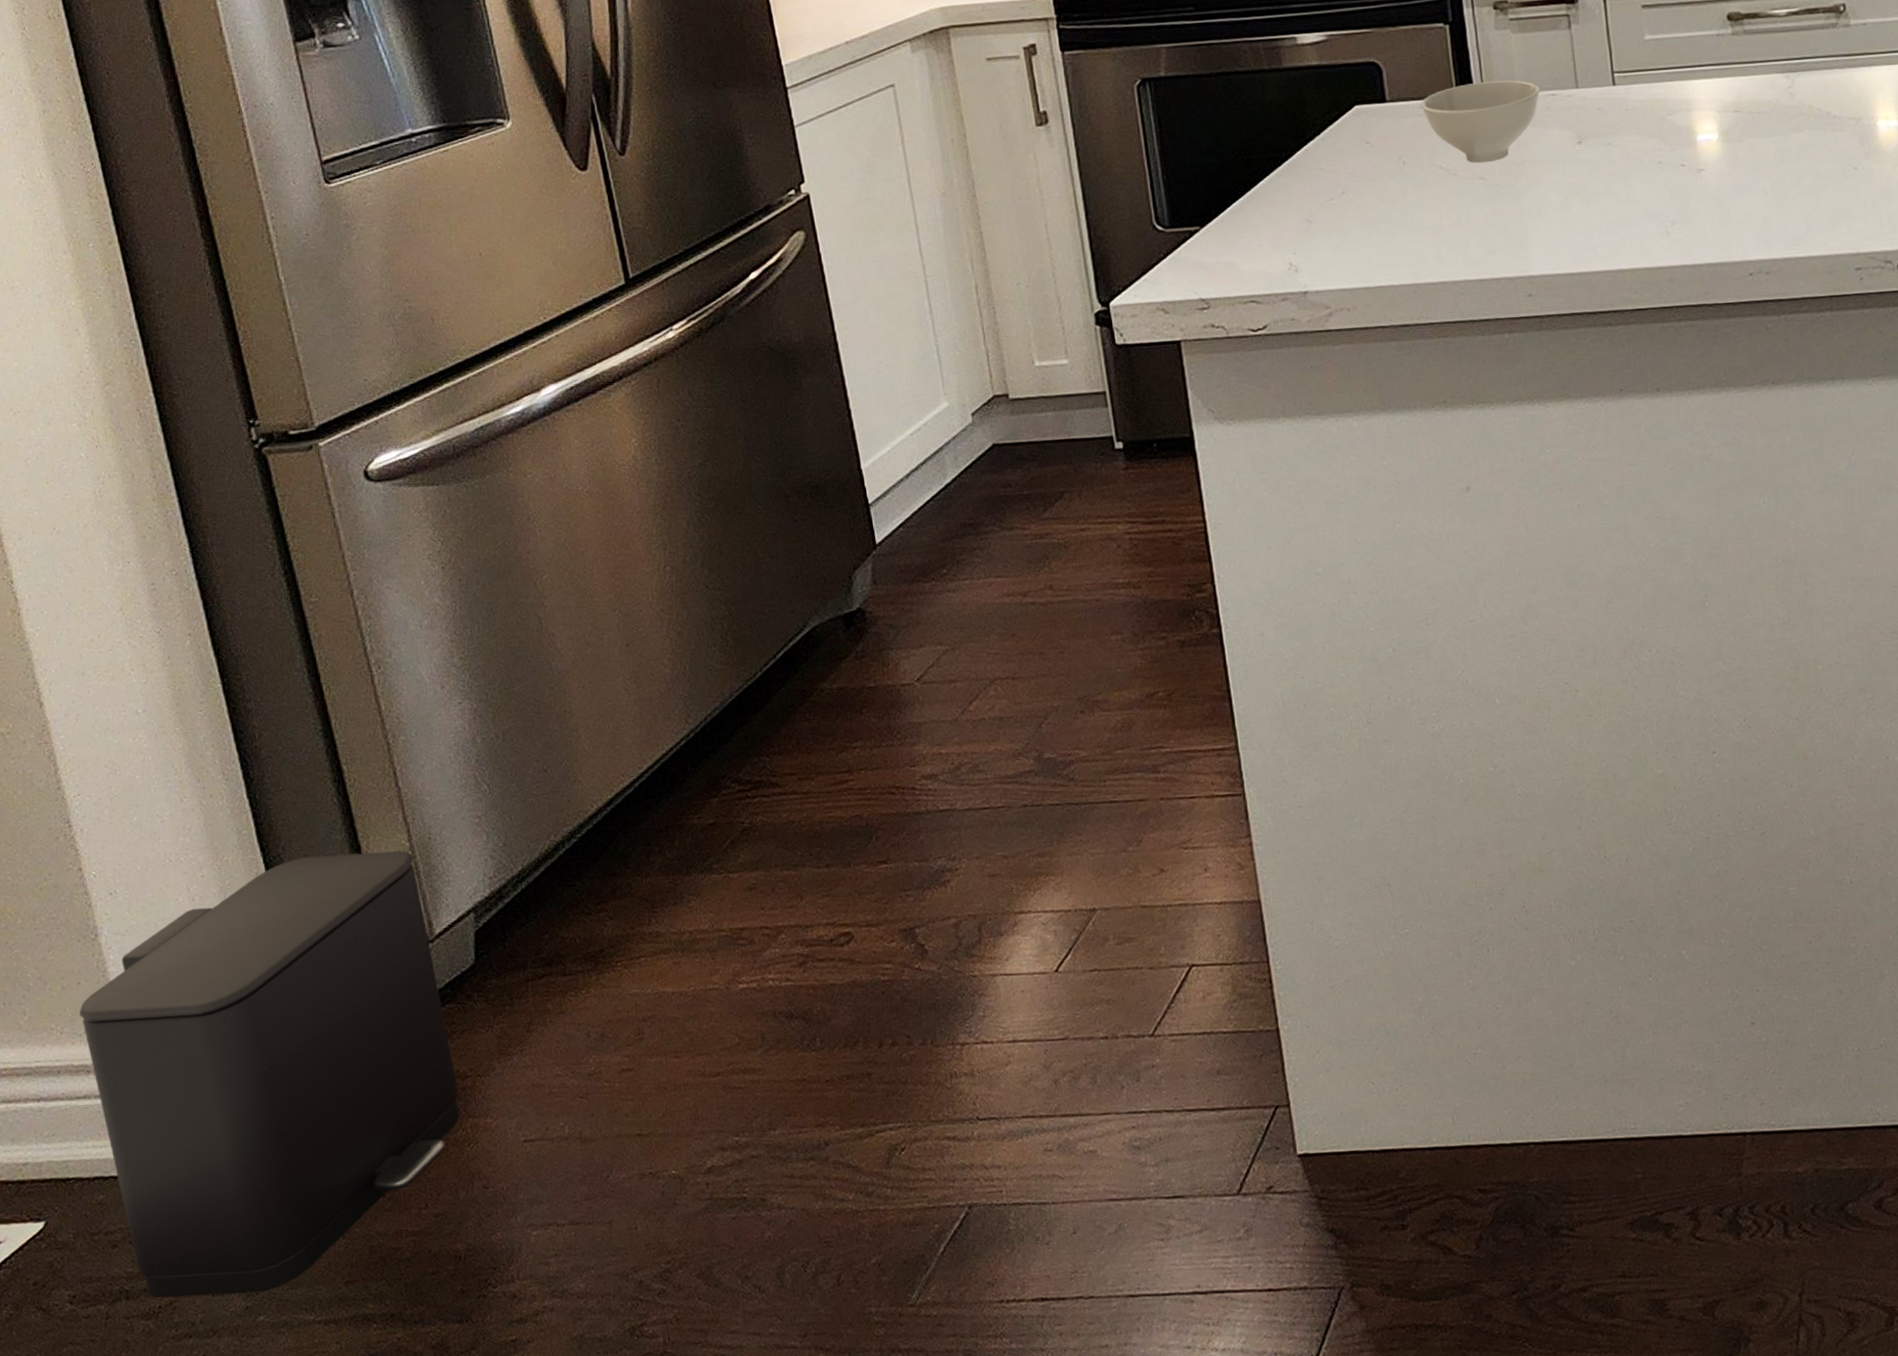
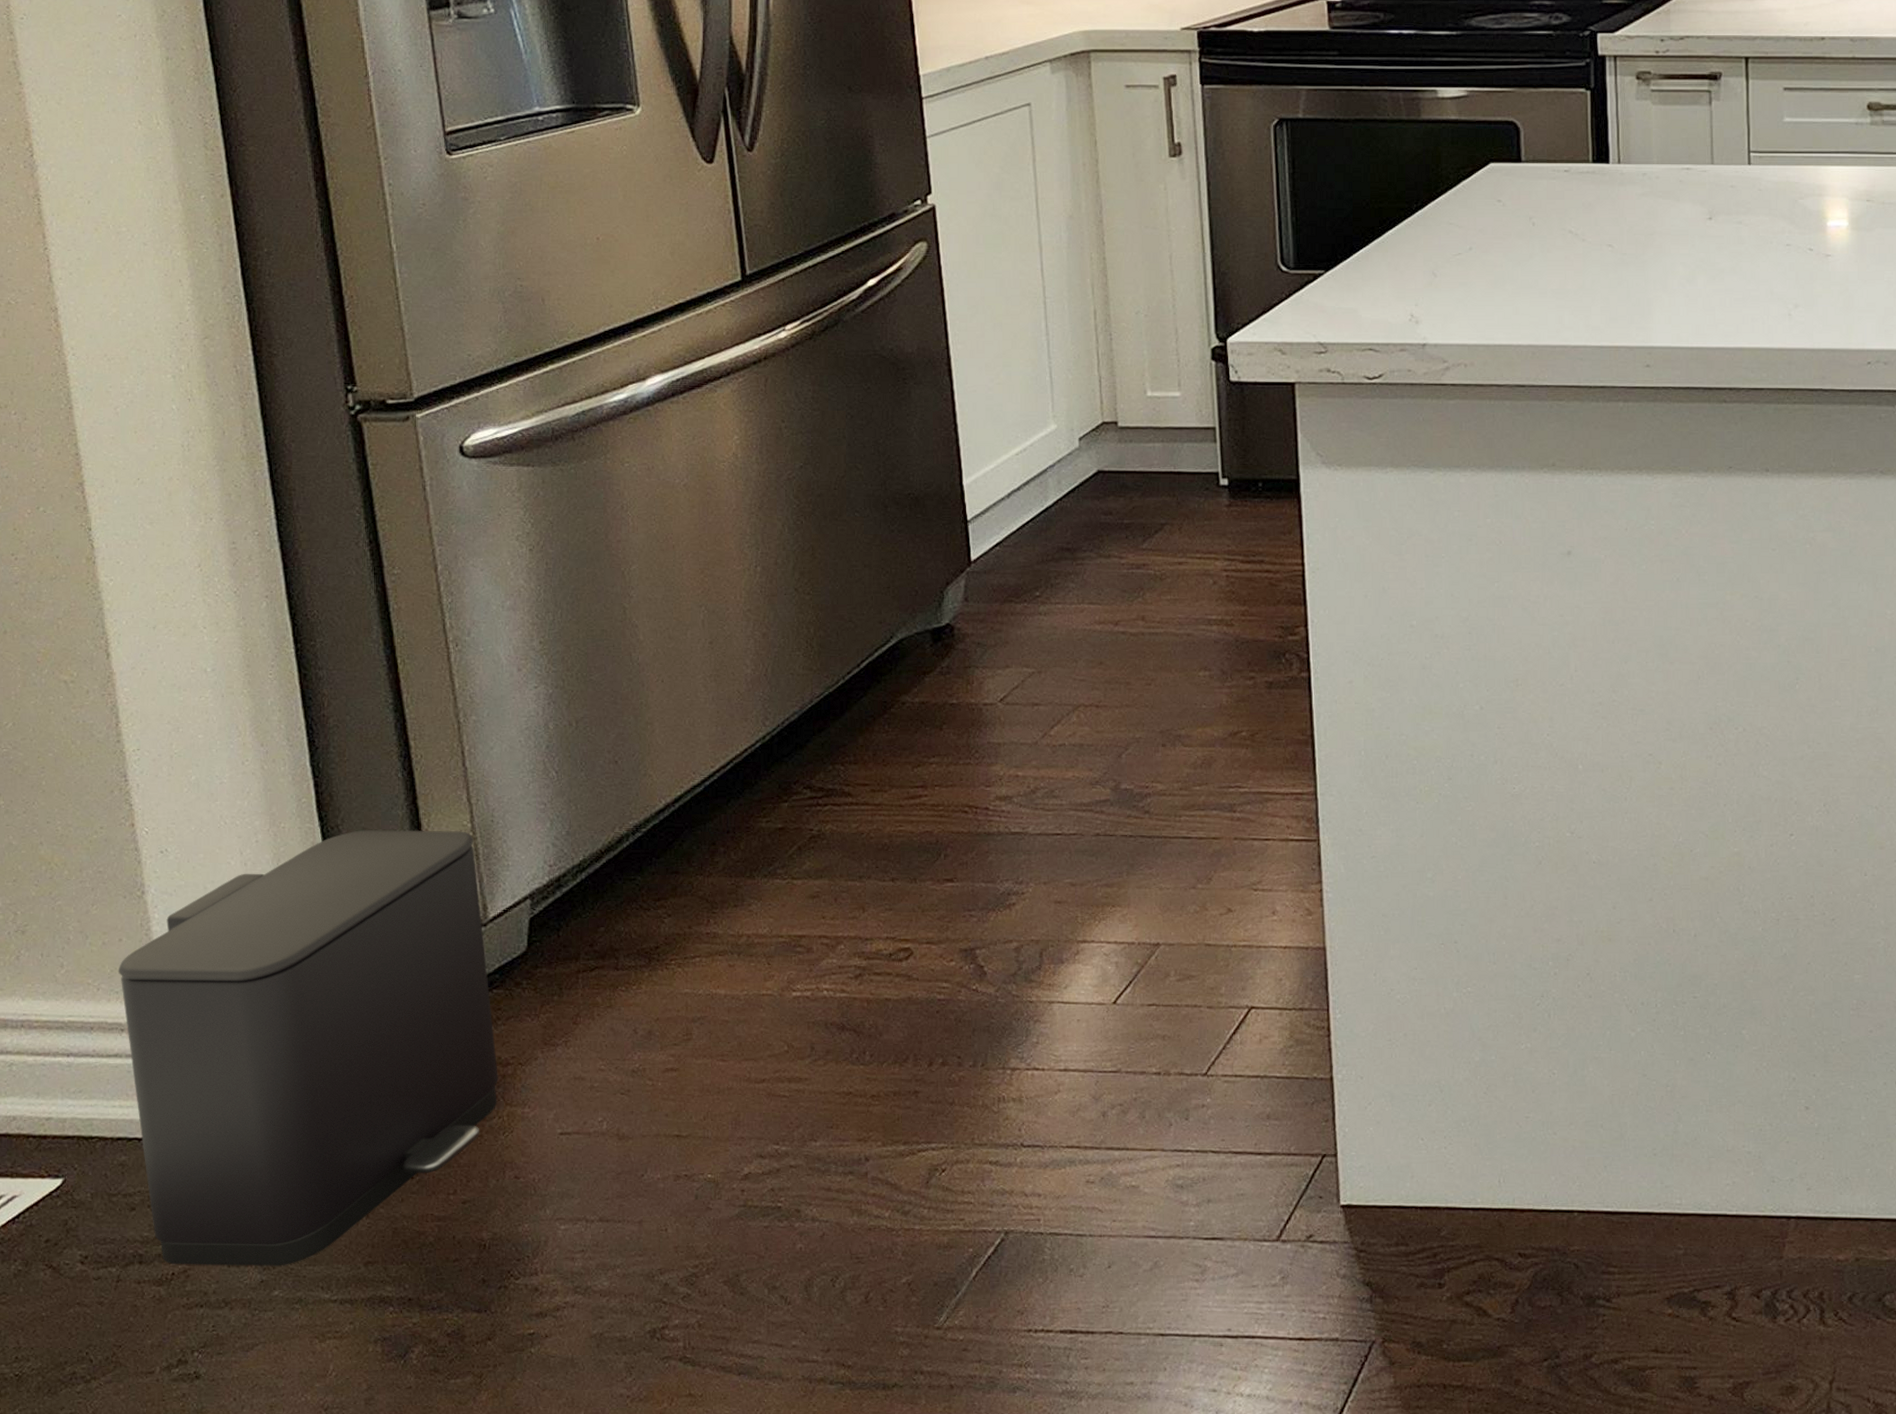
bowl: present [1421,80,1541,164] -> none [1556,150,1676,231]

